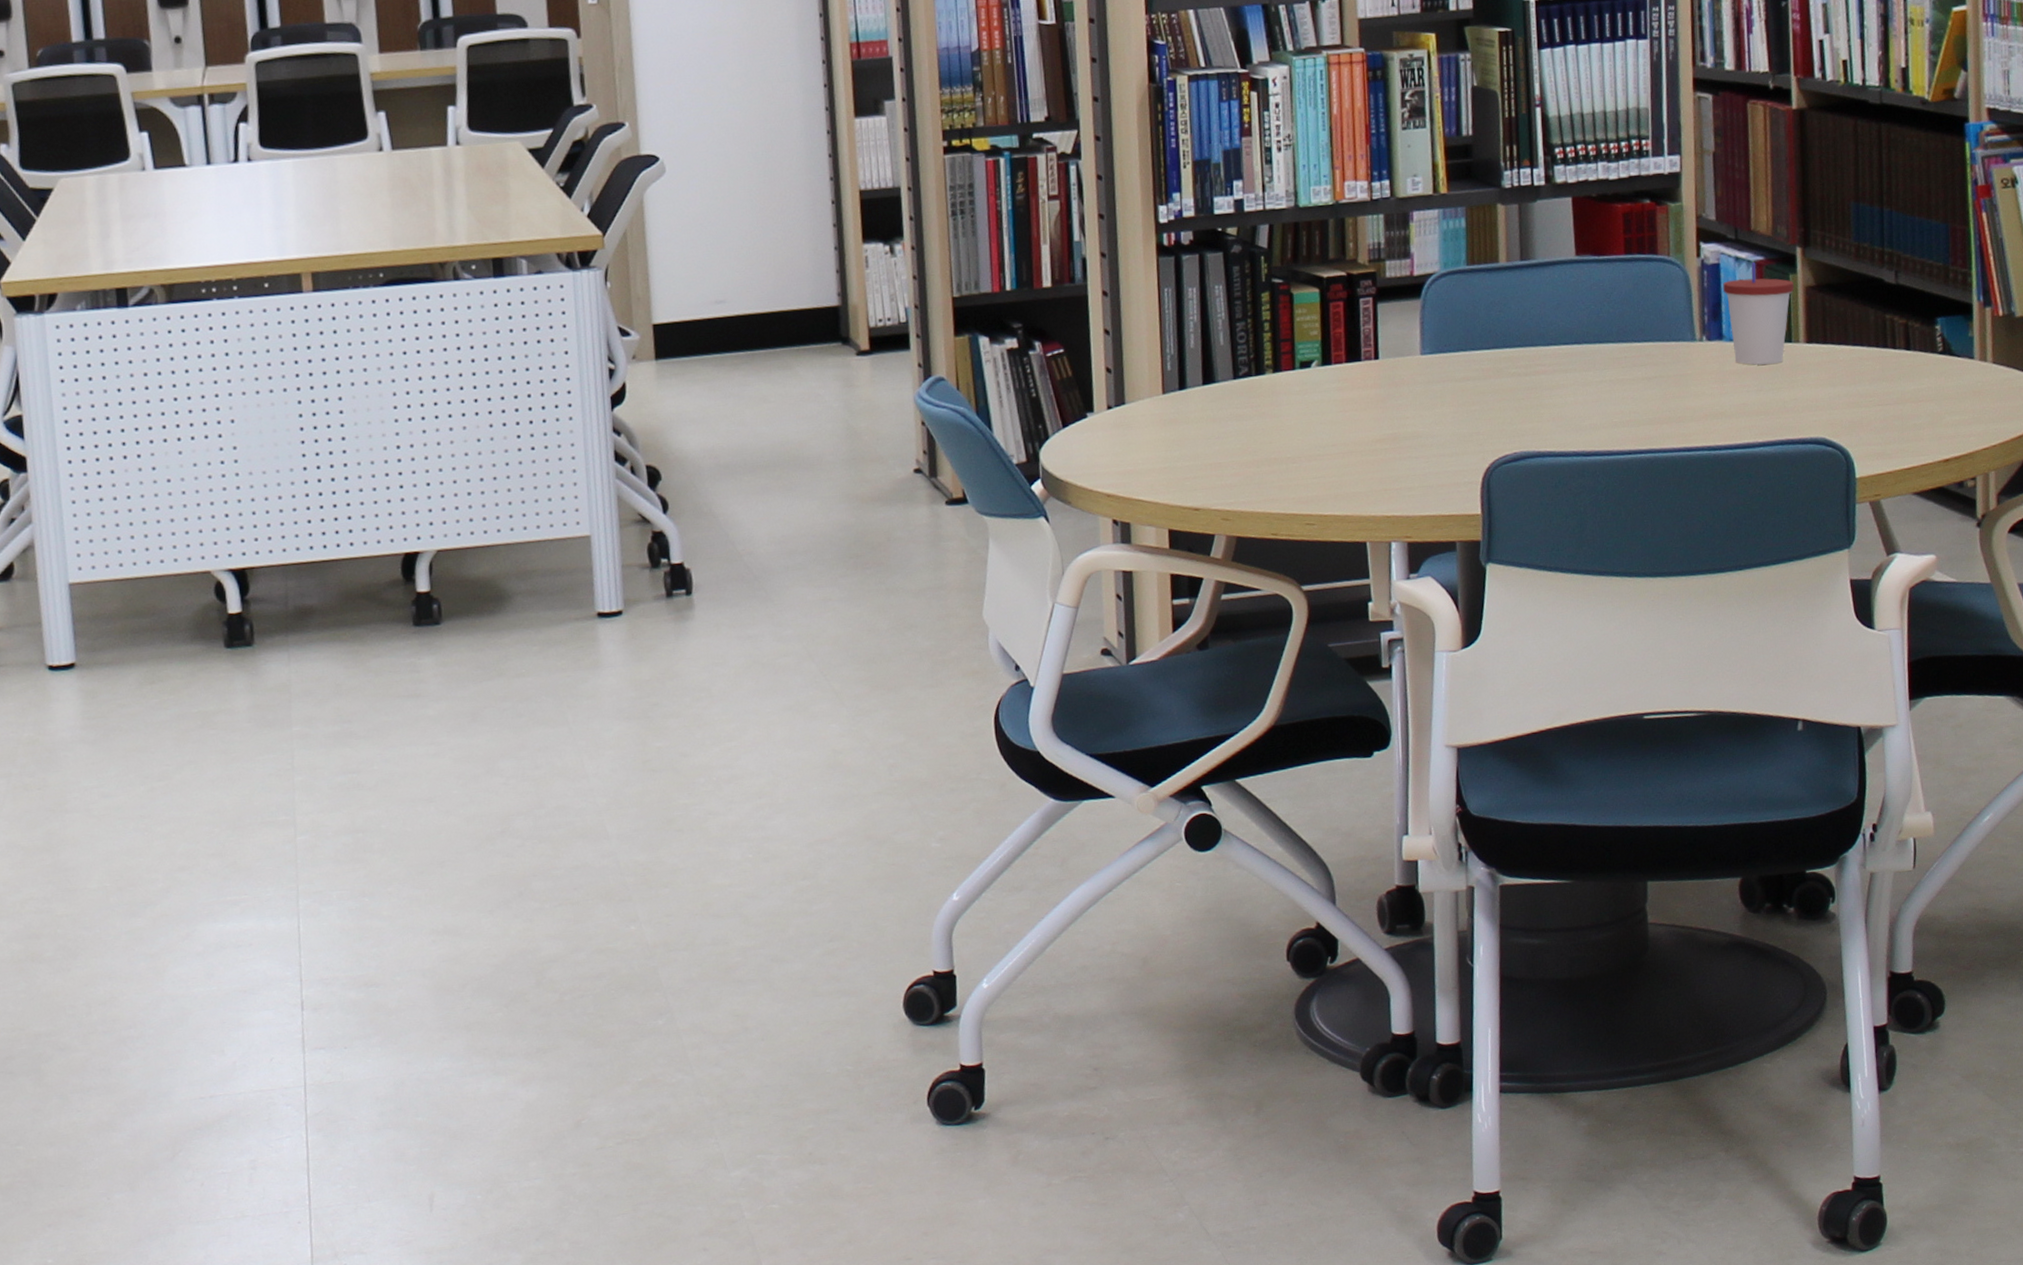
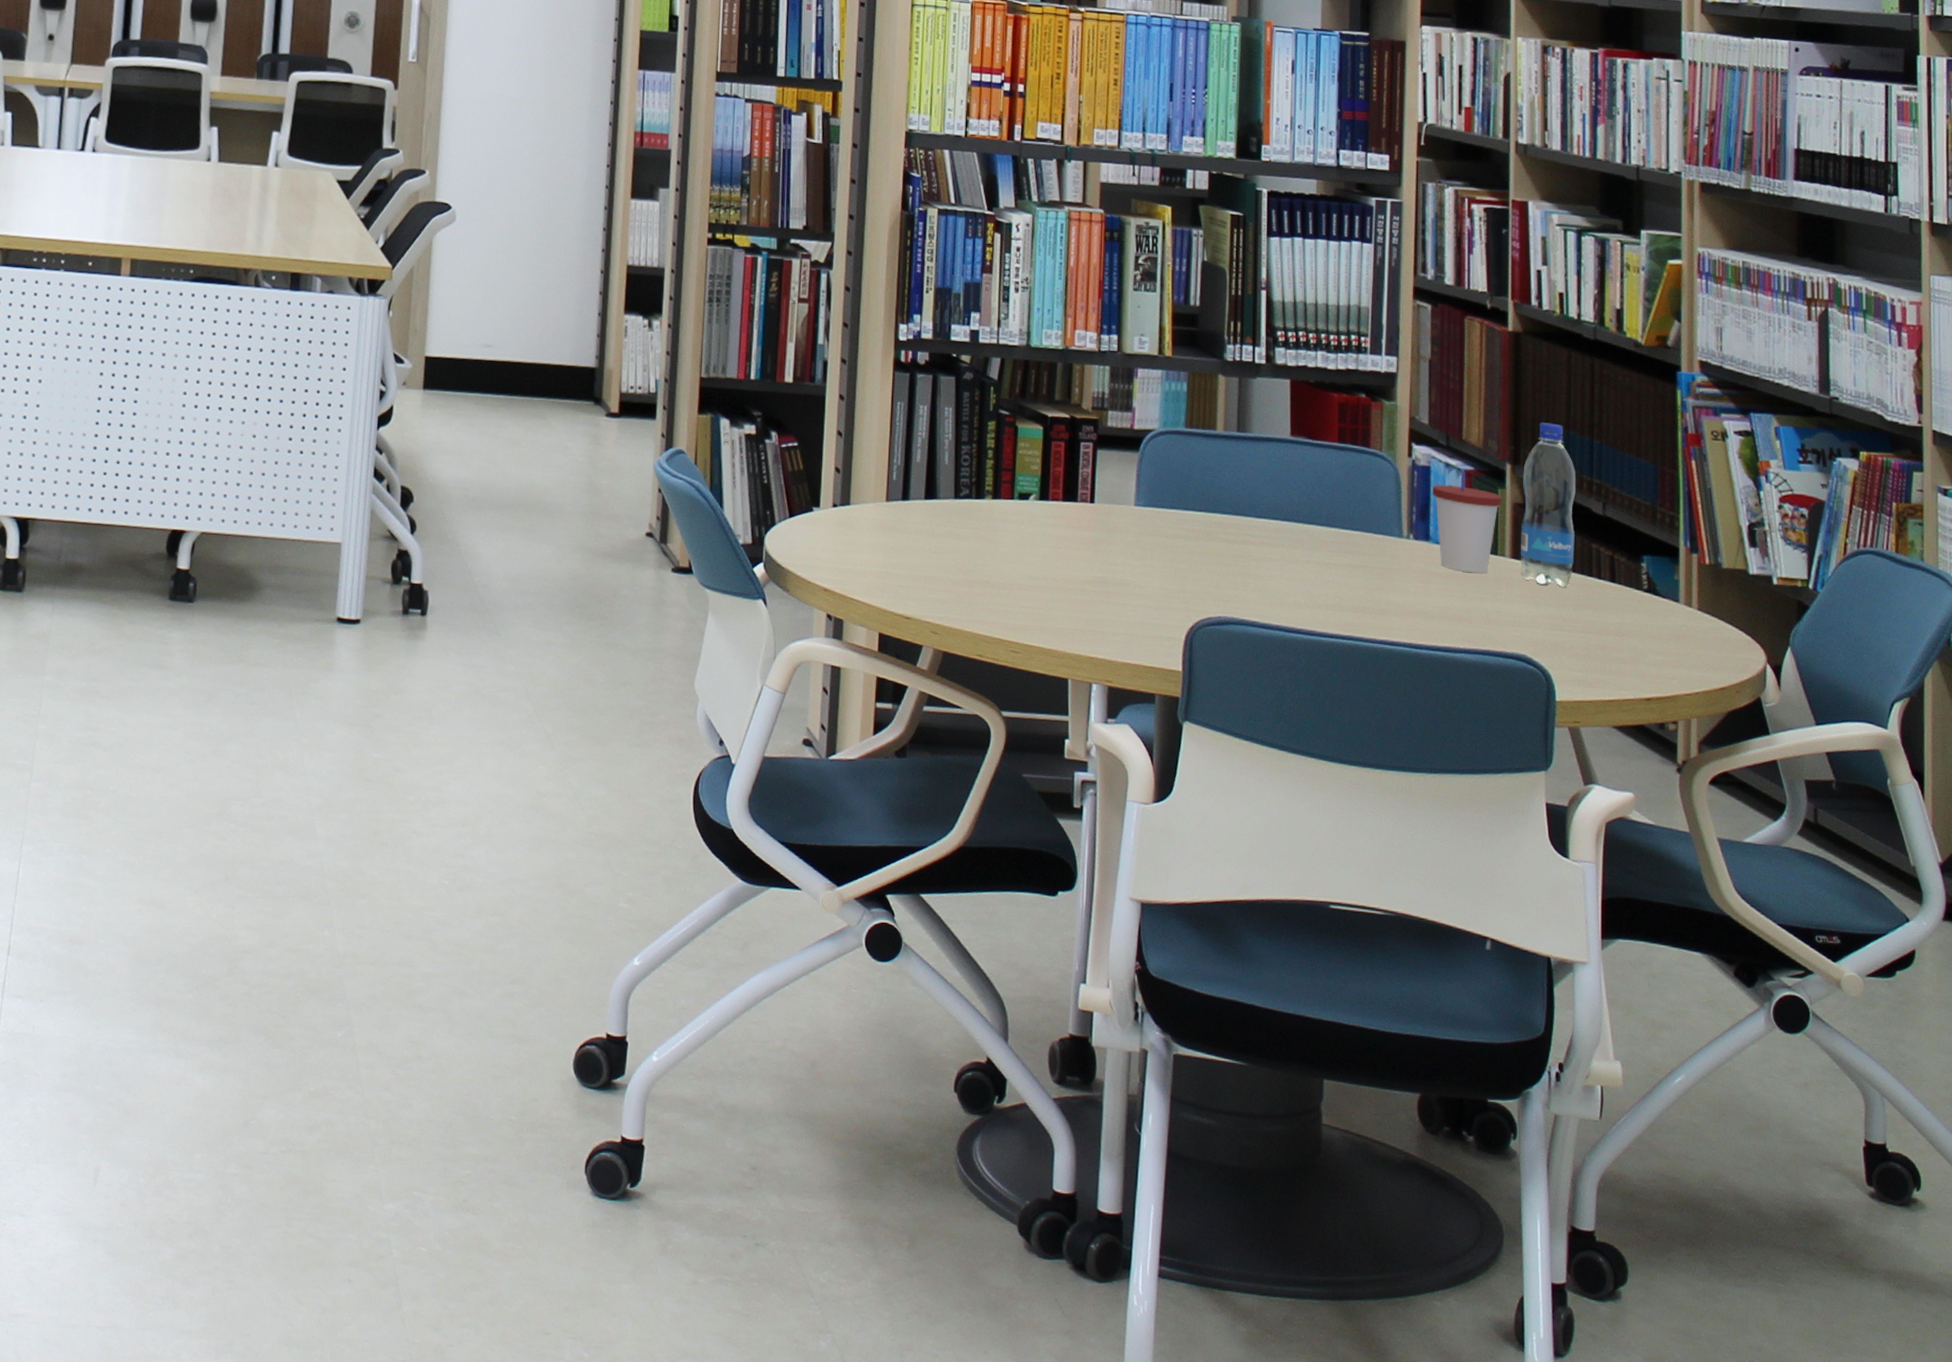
bottle: none [1814,197,1869,366] -> present [1520,422,1577,589]

